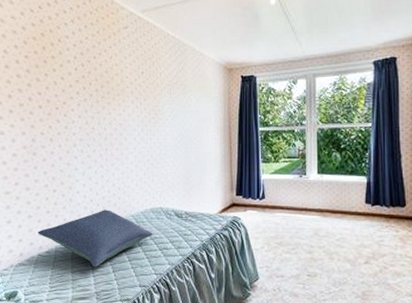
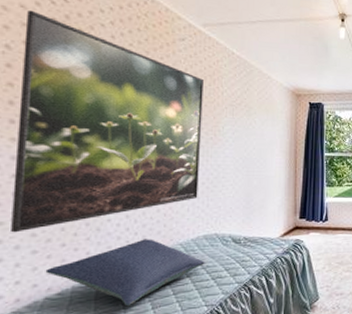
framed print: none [14,19,145,200] -> present [11,10,204,233]

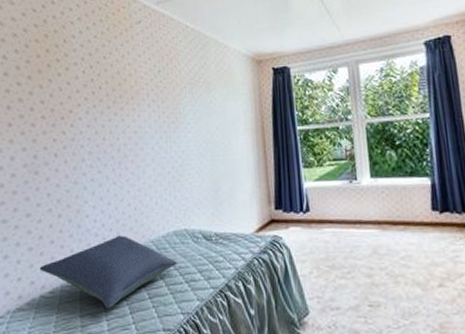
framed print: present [11,10,204,233] -> none [13,21,165,230]

